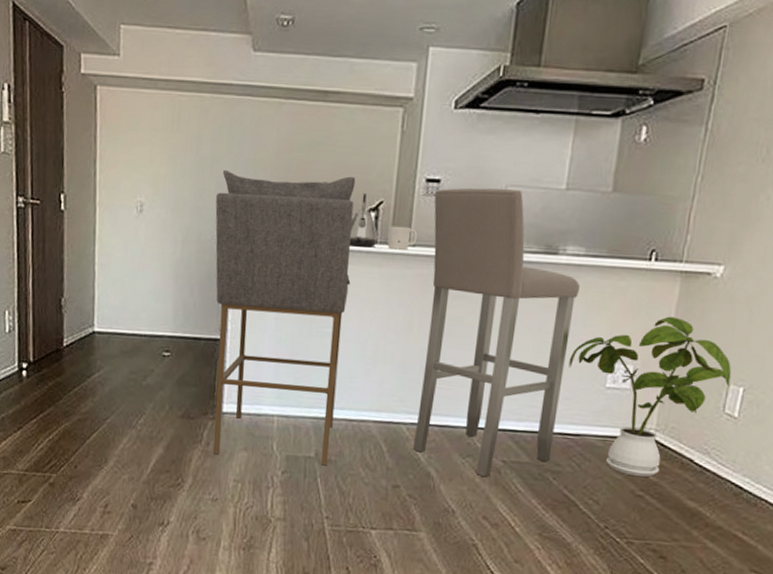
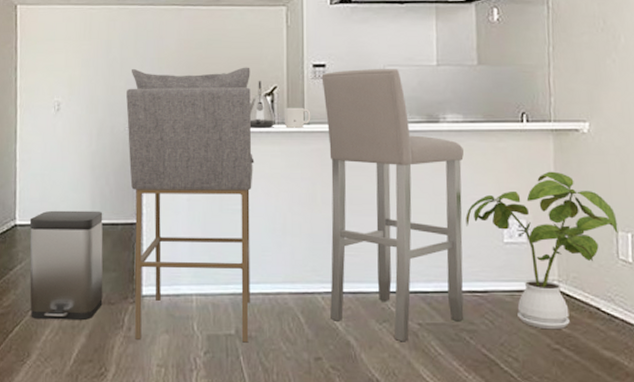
pedal bin: none [108,319,186,432] -> present [29,210,103,320]

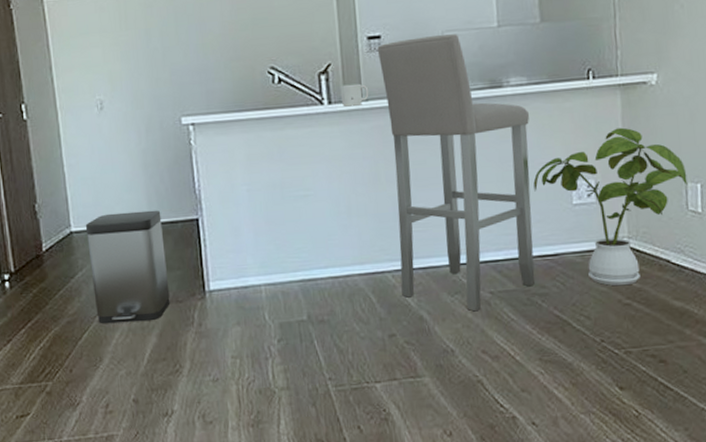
bar stool: present [126,67,255,343] -> none [172,45,322,334]
kettle: present [249,80,275,128] -> none [303,58,332,110]

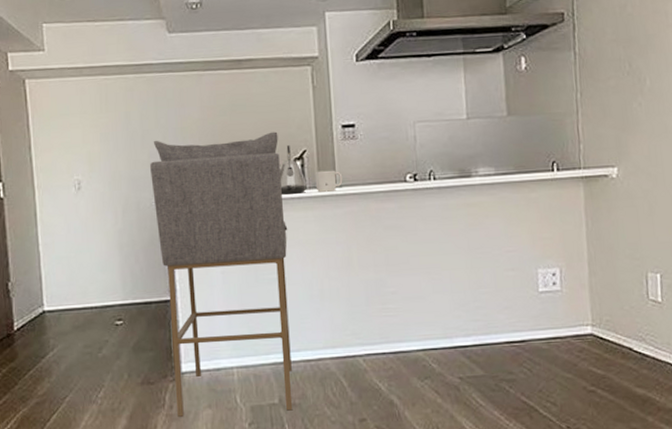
pedal bin: present [85,210,170,324] -> none [58,290,142,406]
bar stool: none [172,45,322,334] -> present [150,131,293,417]
kettle: none [303,58,332,110] -> present [279,144,307,195]
bar stool: present [377,34,535,312] -> none [351,124,503,397]
house plant: present [533,127,688,286] -> none [501,218,648,373]

